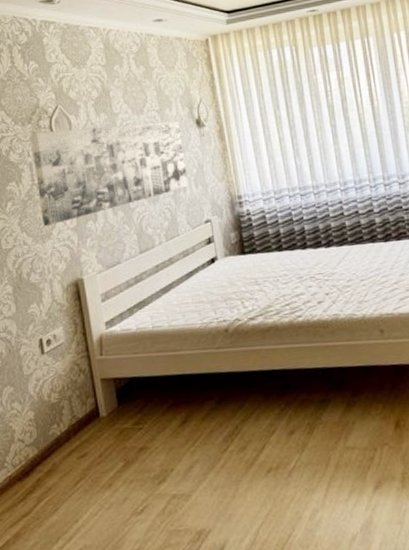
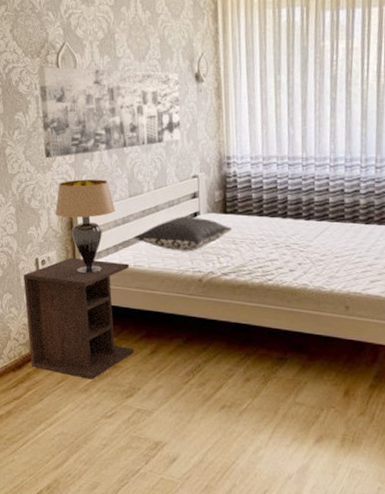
nightstand: none [26,326,162,472] -> present [23,258,134,380]
table lamp: none [58,239,126,347] -> present [55,179,115,274]
pillow: none [149,263,254,303] -> present [134,217,233,252]

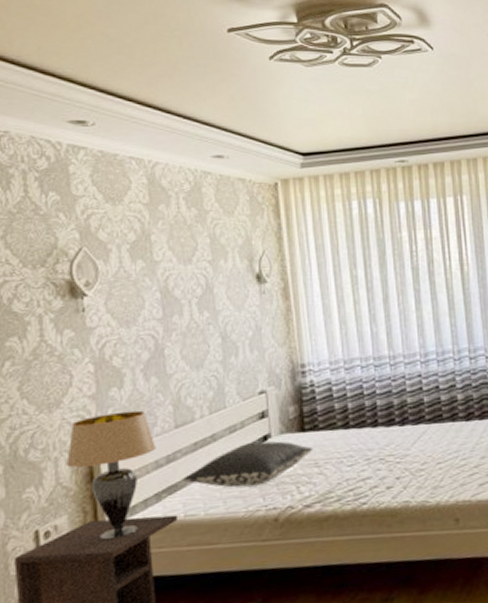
wall art: present [37,66,182,159] -> none [41,275,243,393]

